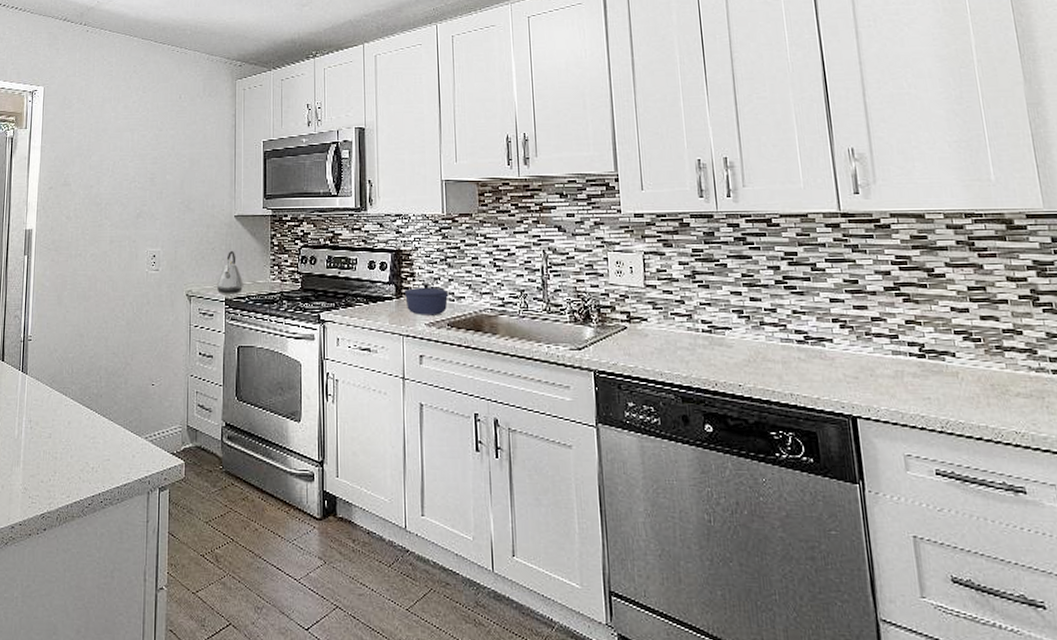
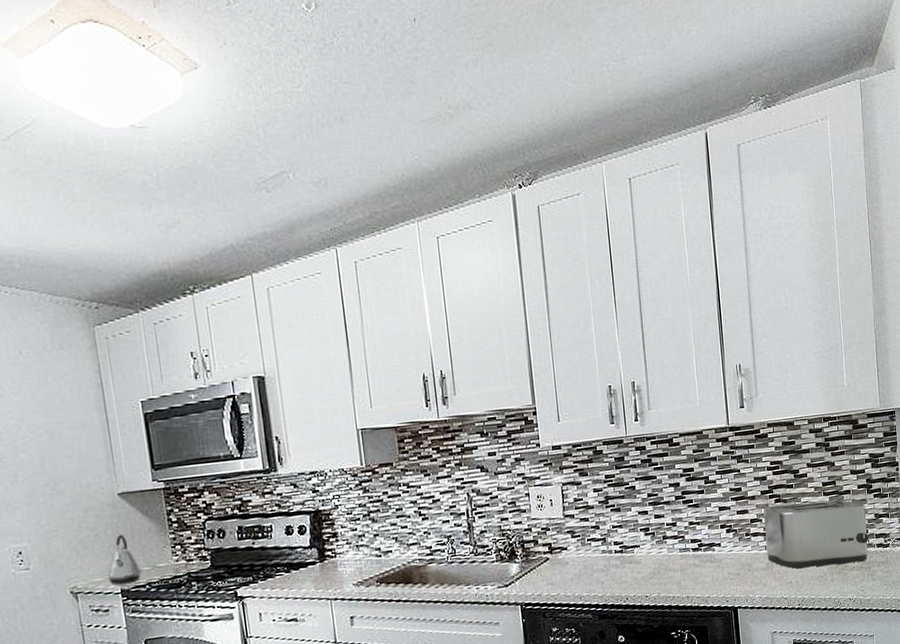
cooking pot: present [404,283,449,315] -> none [327,541,375,577]
toaster: none [888,305,1040,389] -> present [763,499,869,569]

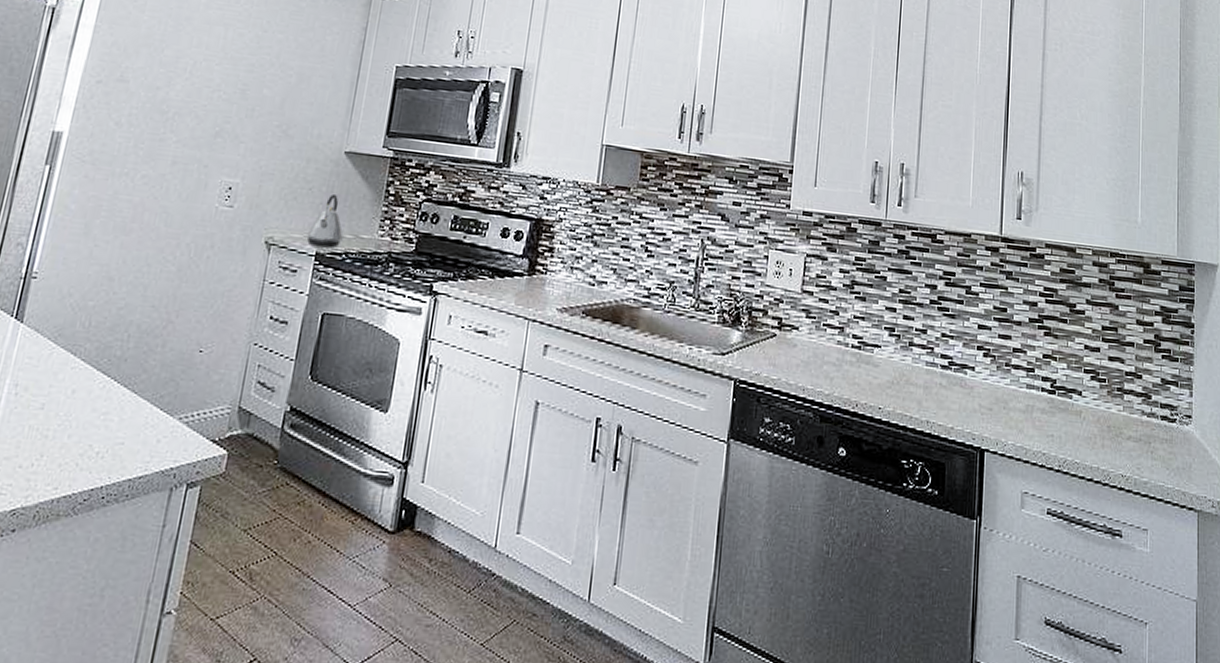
toaster: present [763,499,869,569] -> none [1027,338,1152,434]

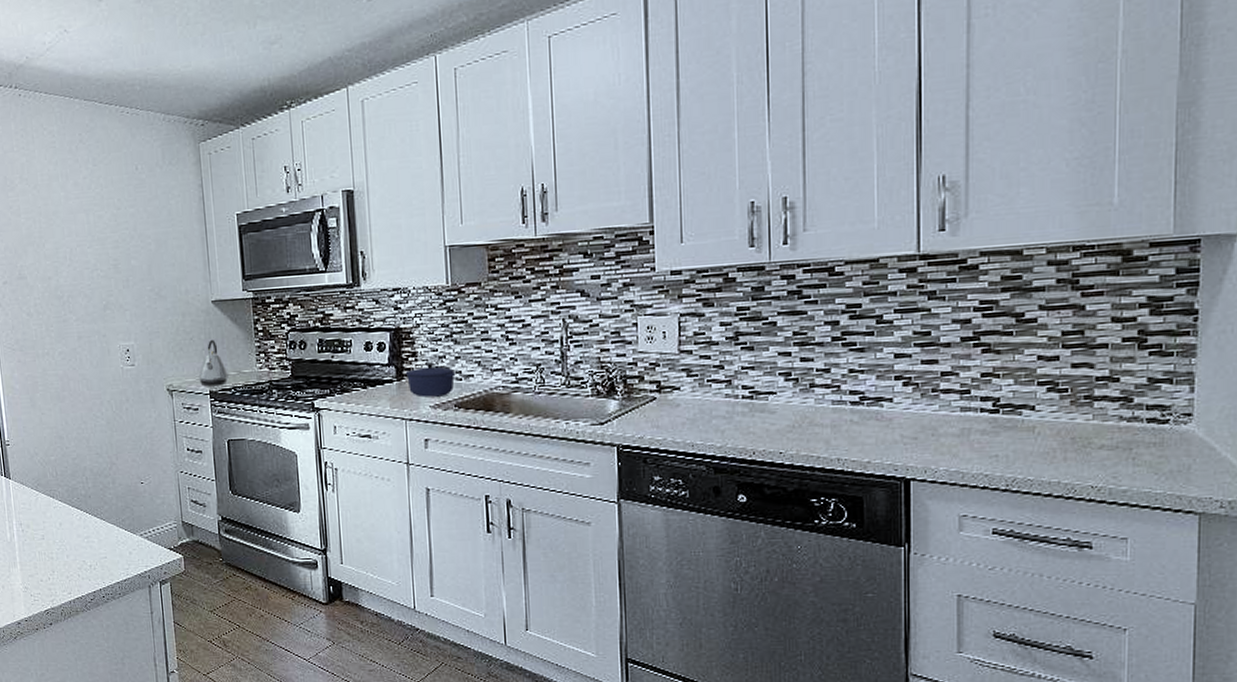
cooking pot: none [538,261,590,300] -> present [405,362,456,398]

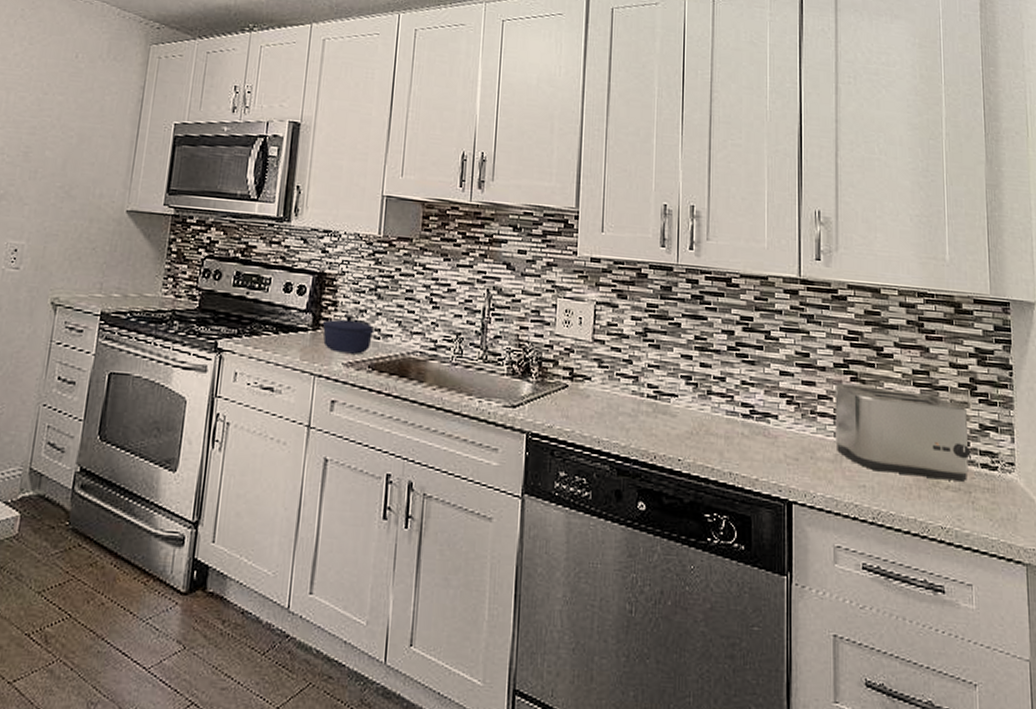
kettle: present [198,339,229,387] -> none [92,252,128,308]
toaster: none [962,354,1134,441] -> present [835,384,971,483]

